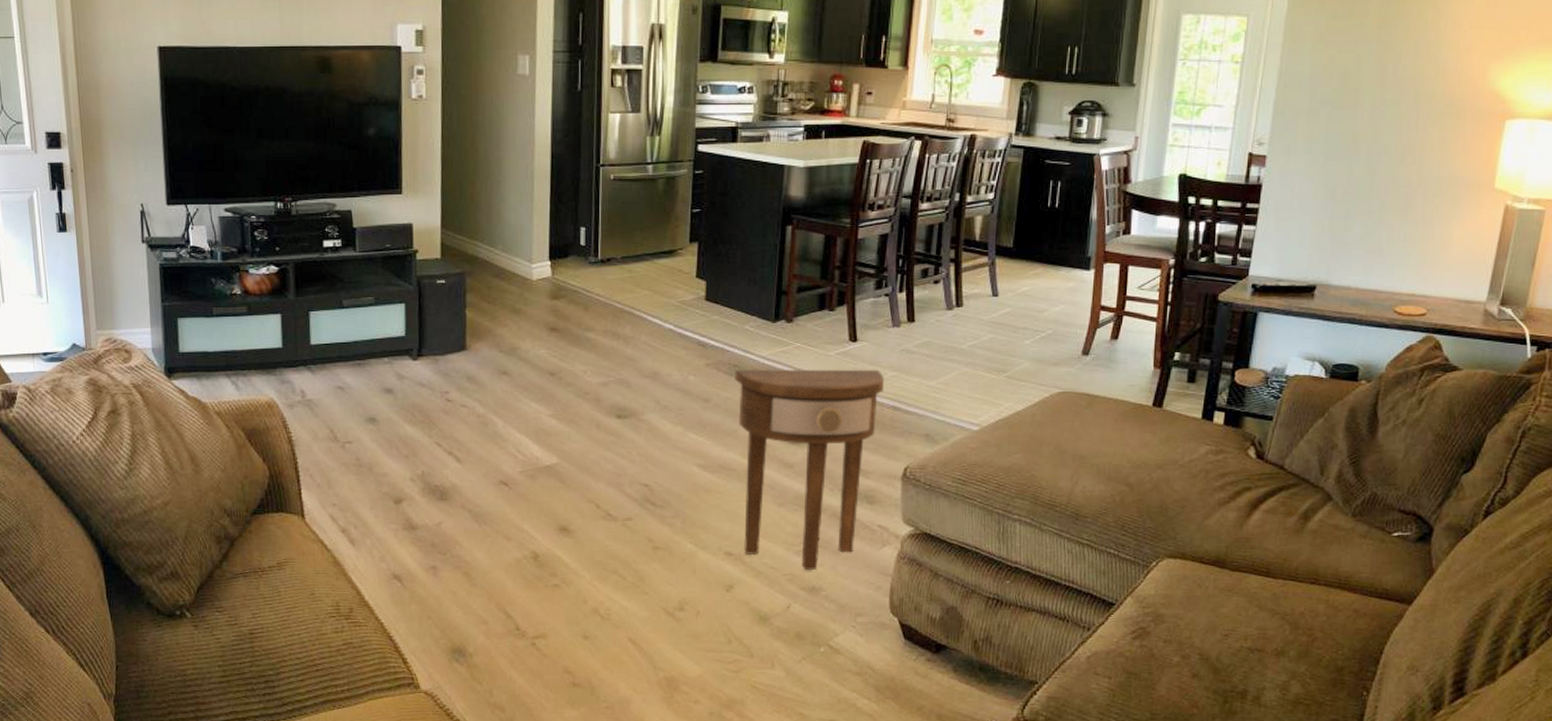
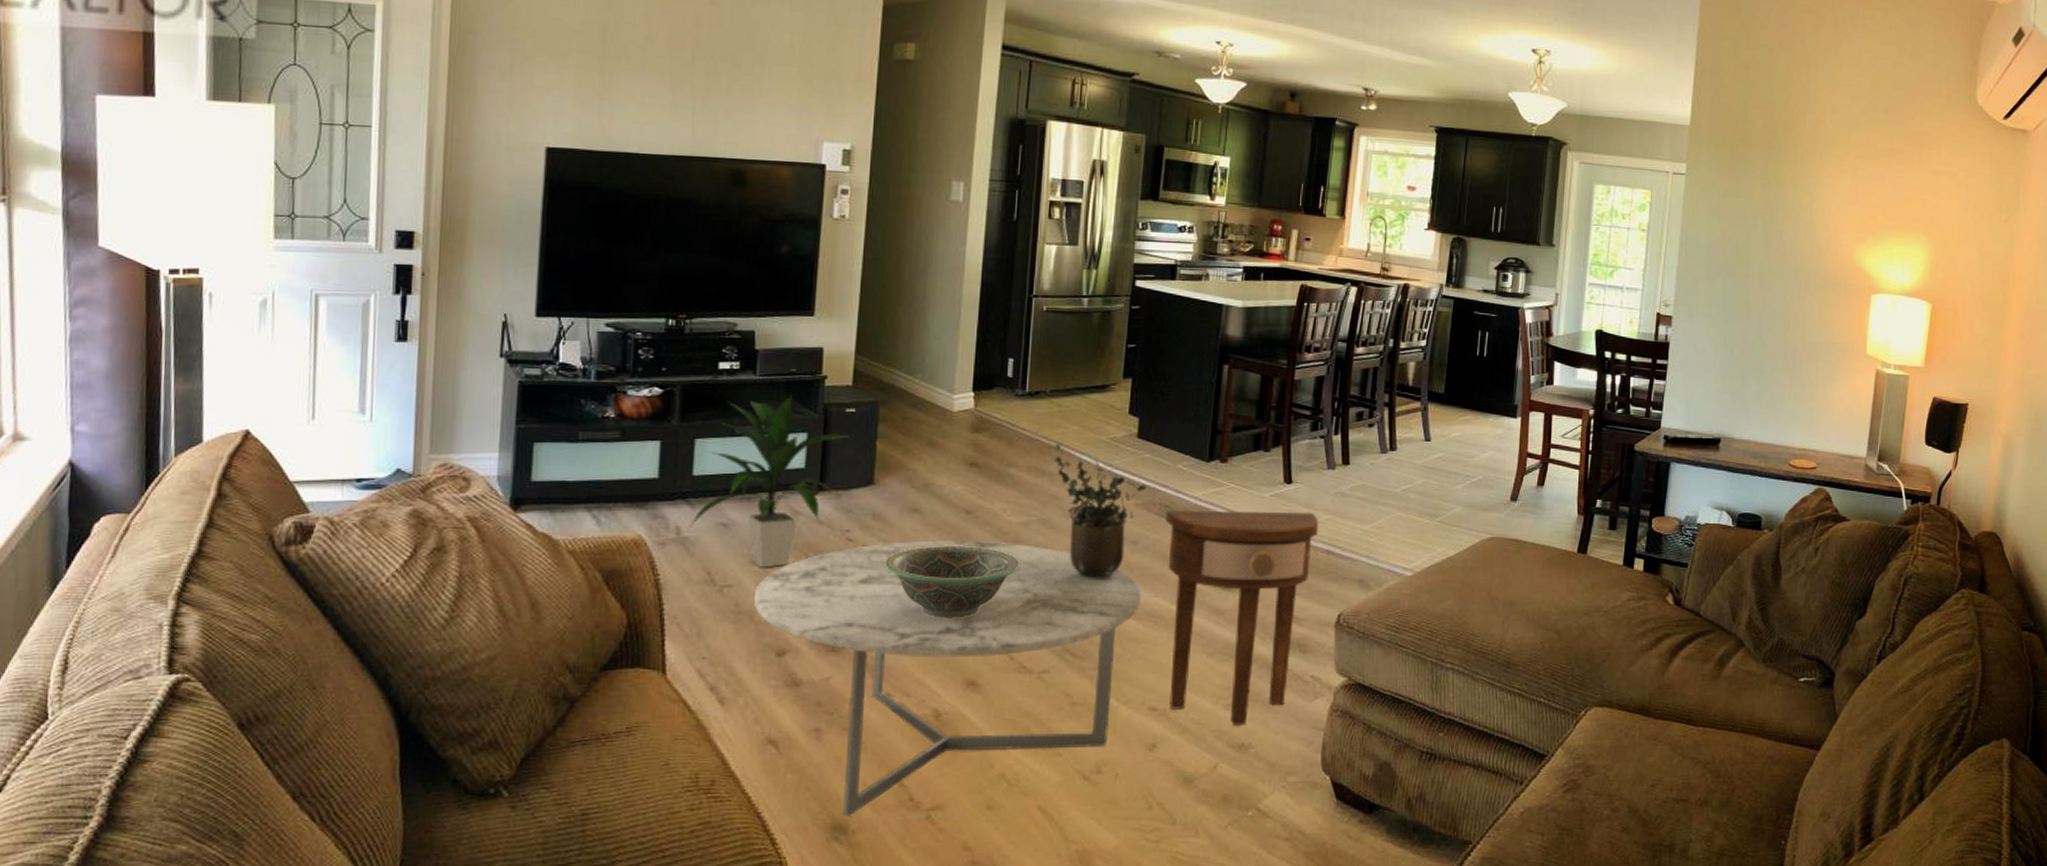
indoor plant: none [310,268,442,426] -> present [687,394,849,568]
coffee table: none [371,399,714,642] -> present [753,539,1141,816]
decorative bowl: none [481,404,602,471] -> present [885,544,1021,619]
potted plant: none [628,307,715,434] -> present [1054,443,1146,578]

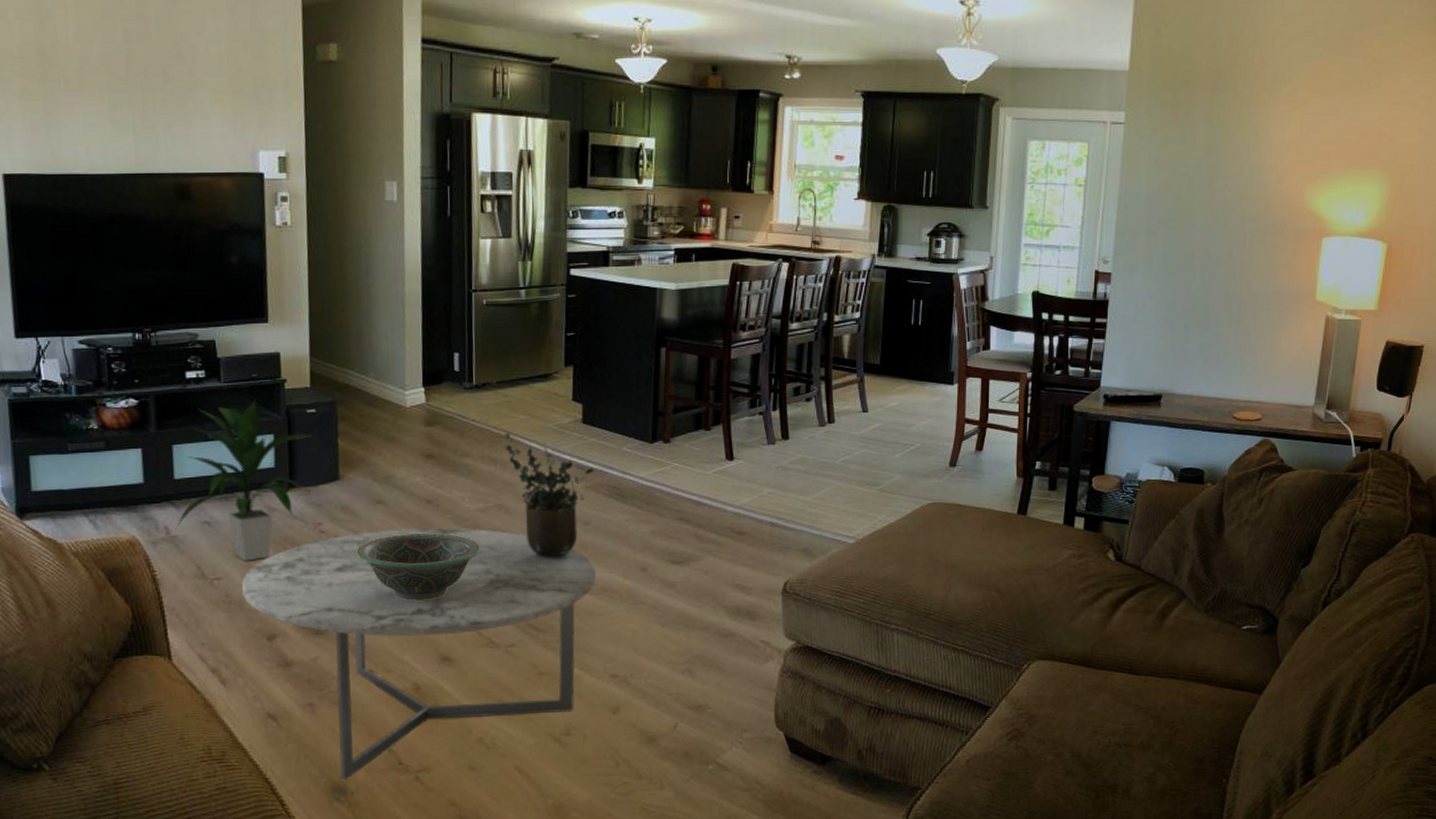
side table: present [1165,511,1318,725] -> none [614,487,761,688]

